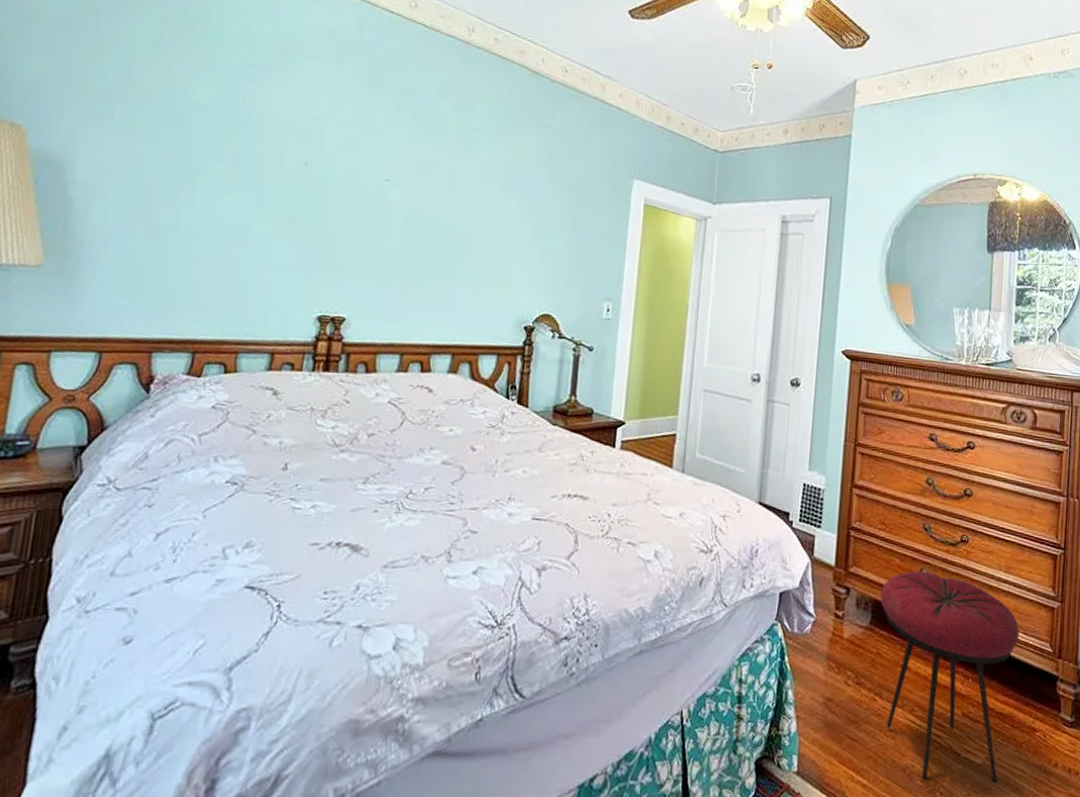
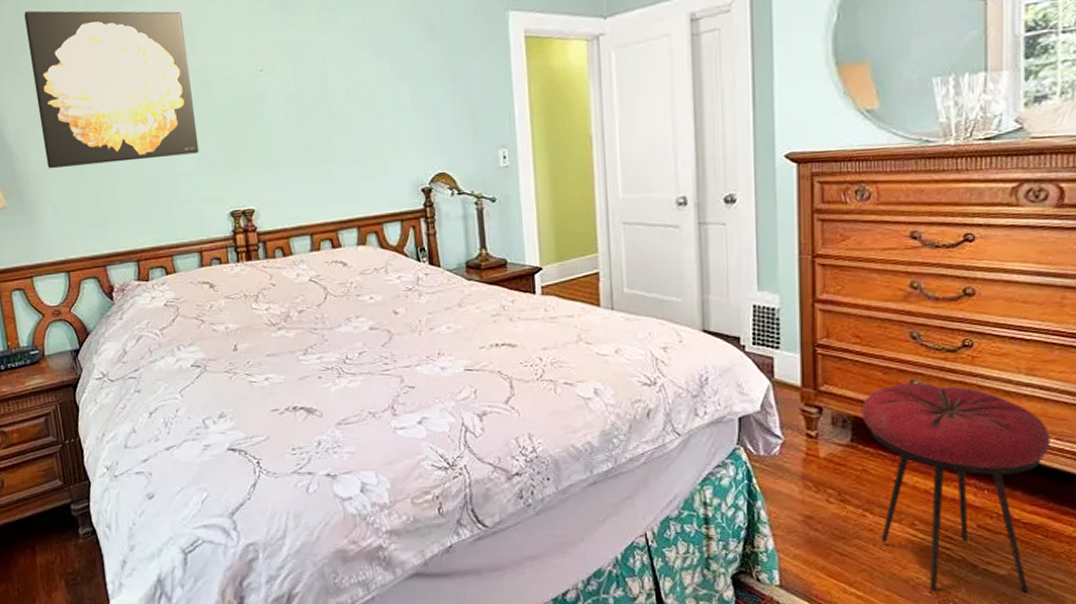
wall art: none [111,63,316,249] -> present [24,10,199,169]

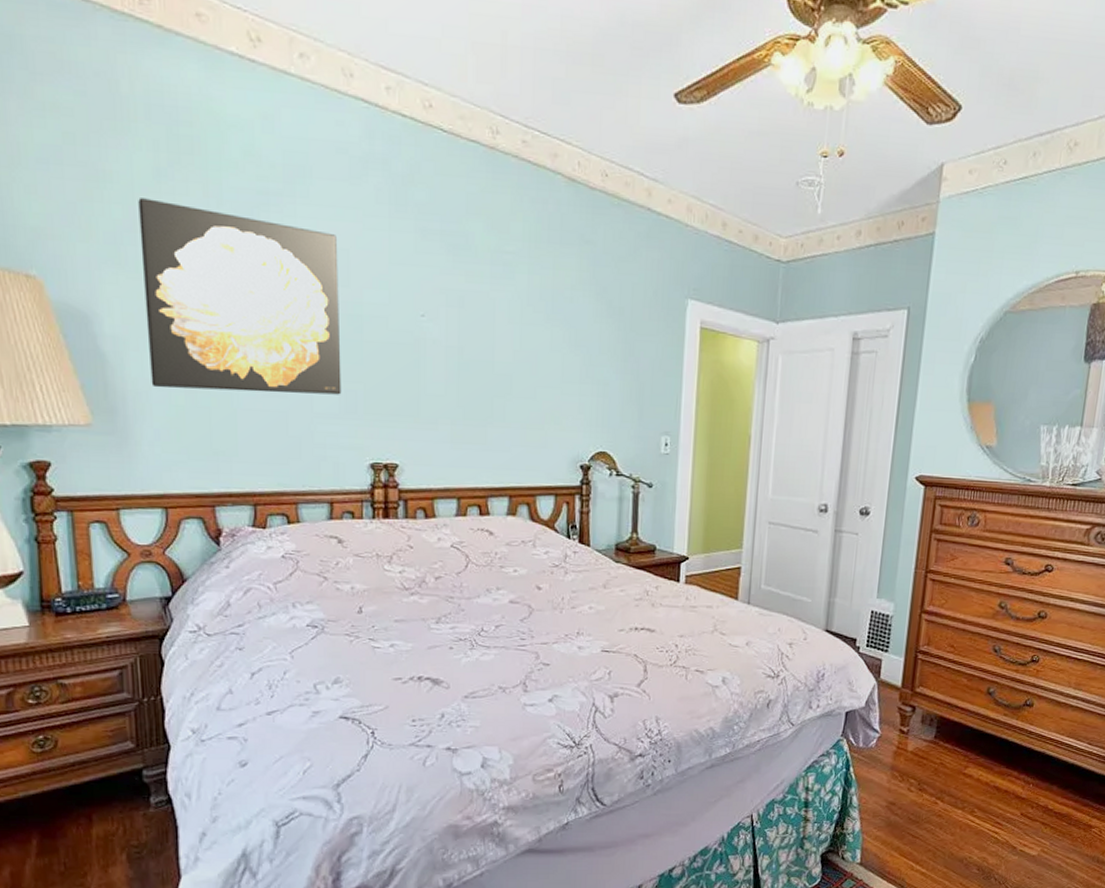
stool: present [861,382,1051,593] -> none [946,689,1085,871]

